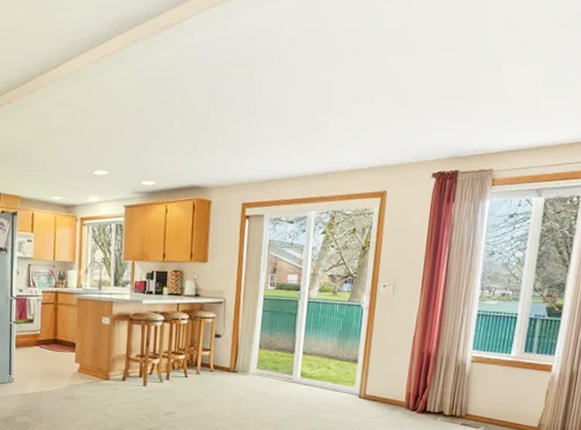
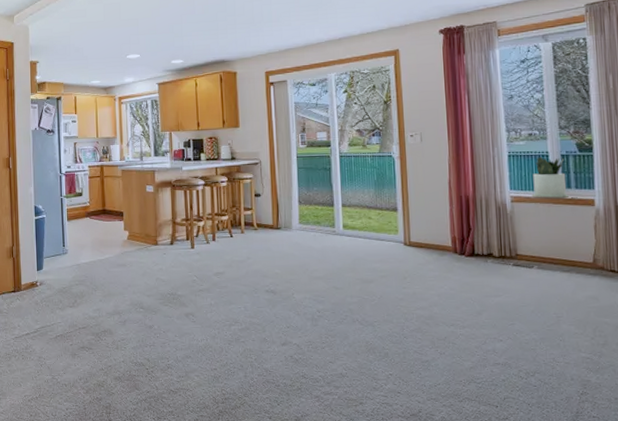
planter: none [492,318,531,363] -> present [531,156,570,199]

